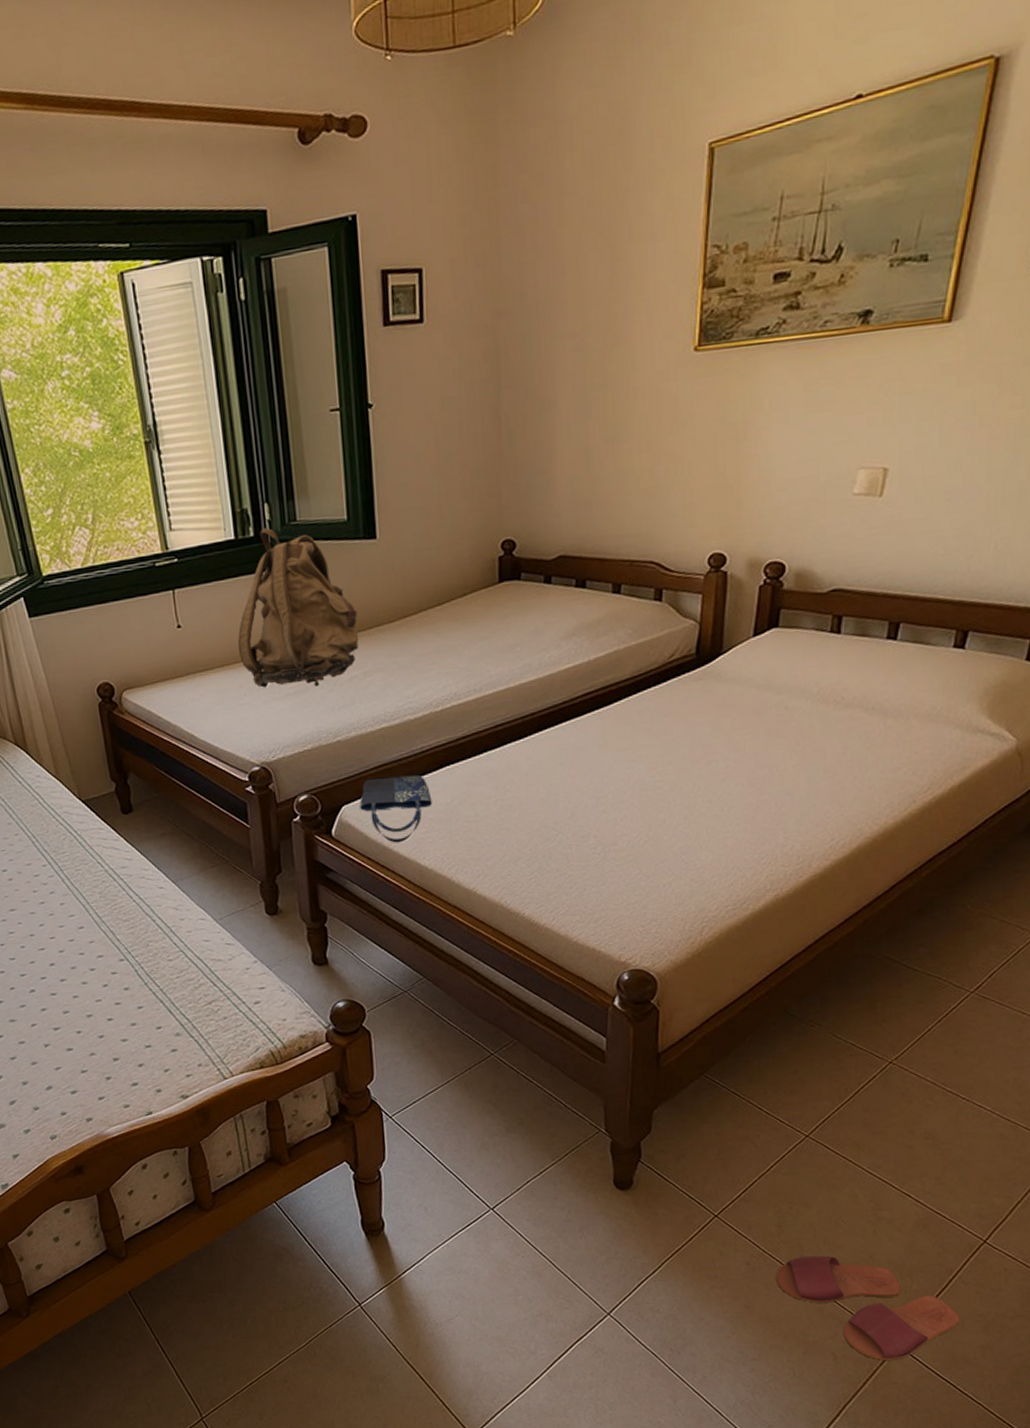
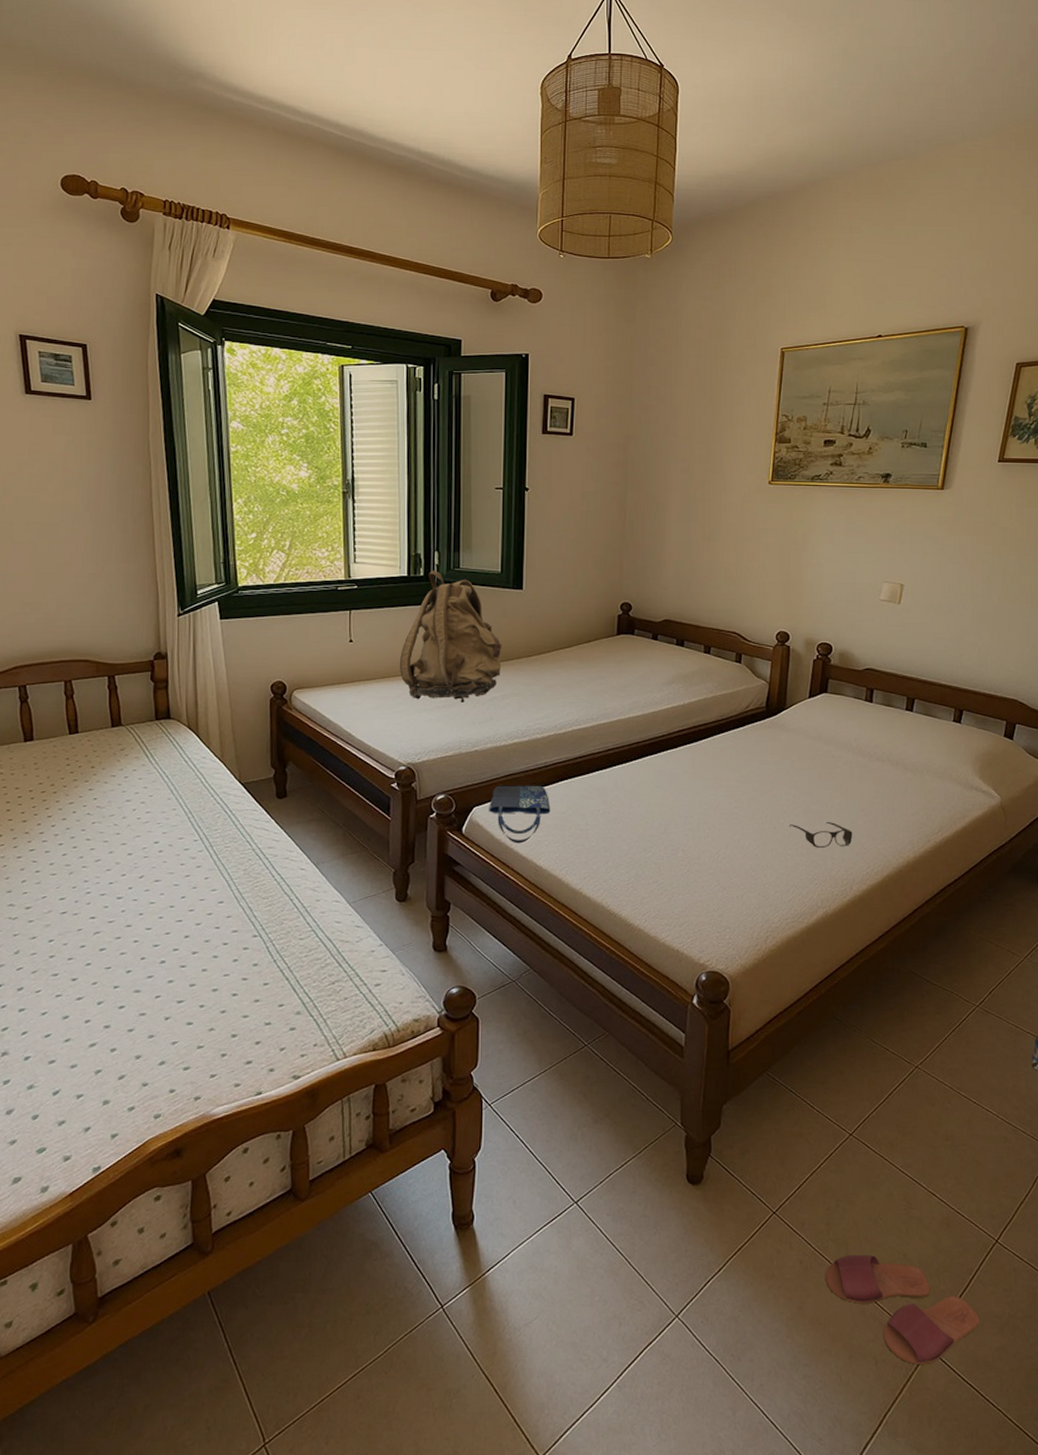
sunglasses: none [728,789,812,821] -> present [788,822,853,847]

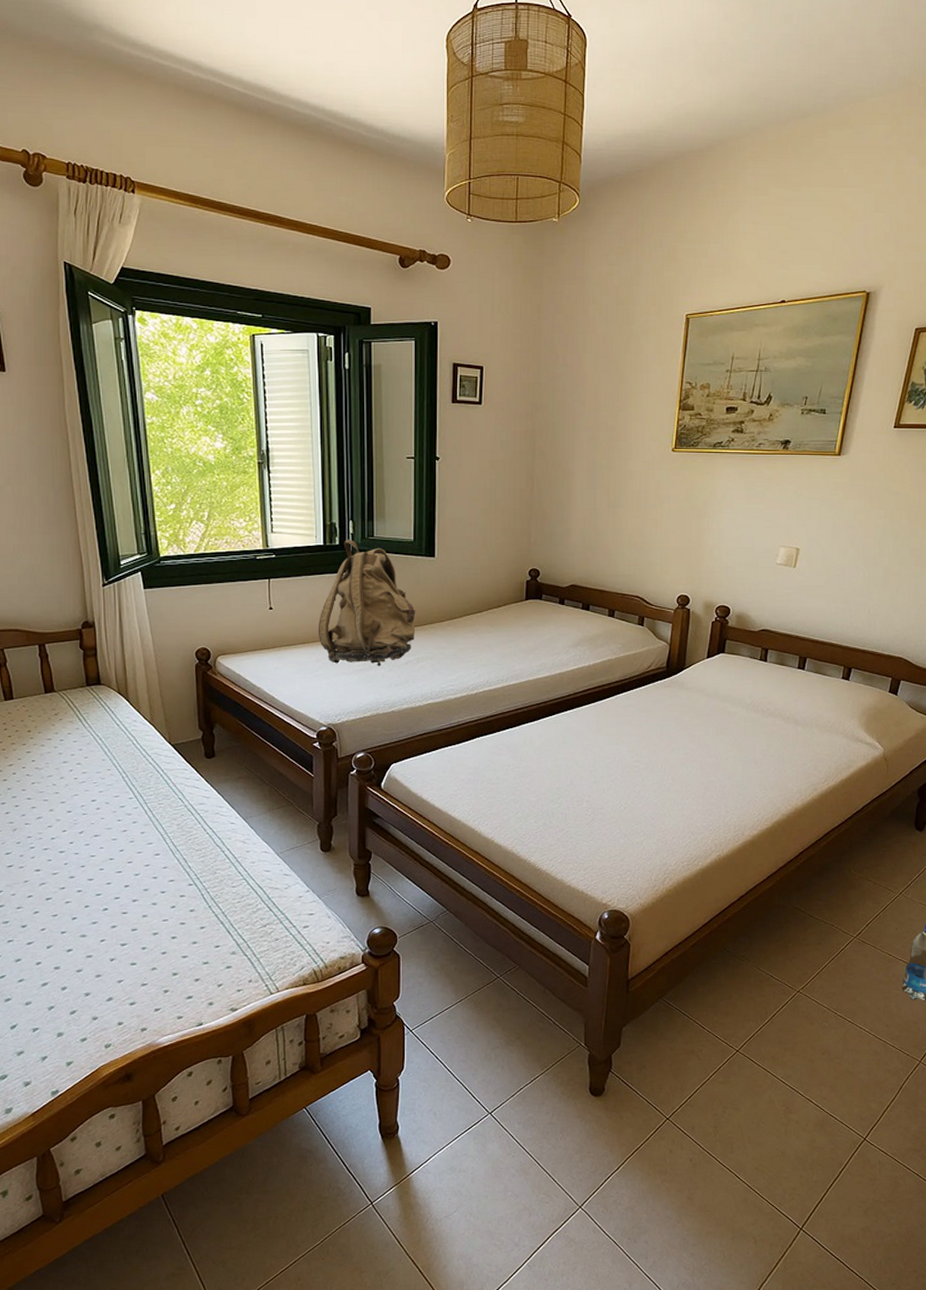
shopping bag: present [489,785,551,844] -> none [406,743,464,797]
sunglasses: present [788,822,853,847] -> none [686,774,746,797]
slippers: present [826,1254,980,1365] -> none [713,1152,848,1243]

